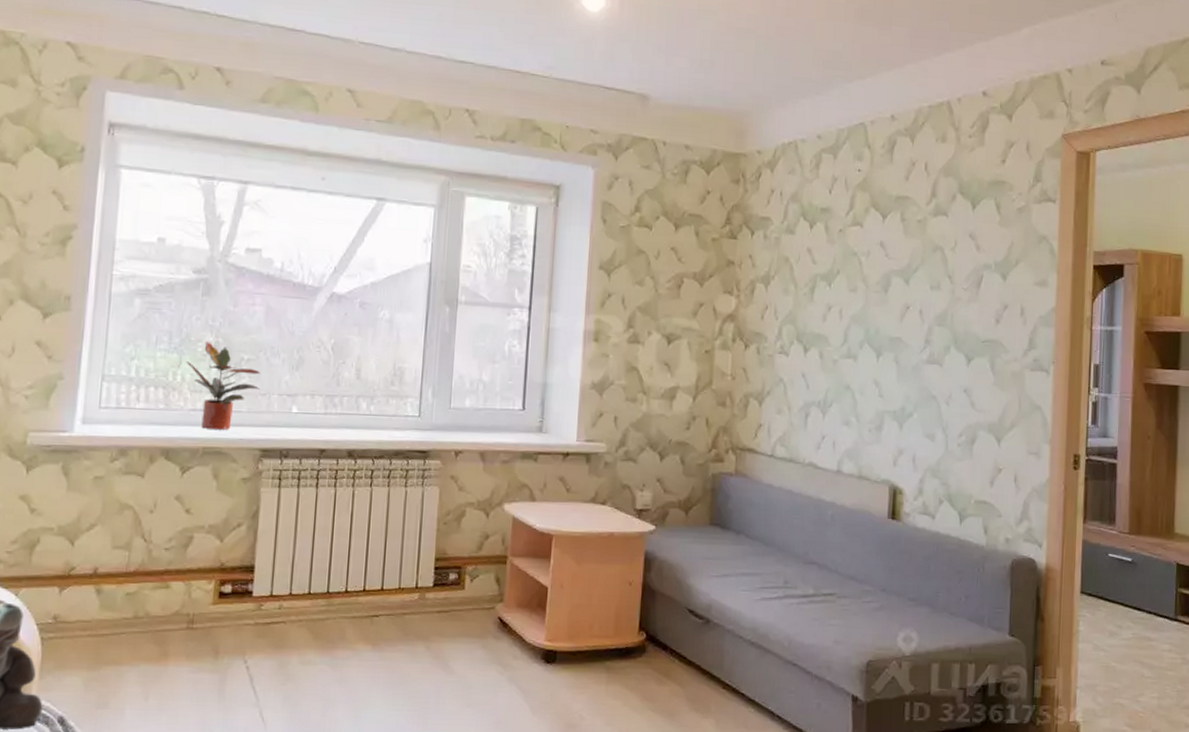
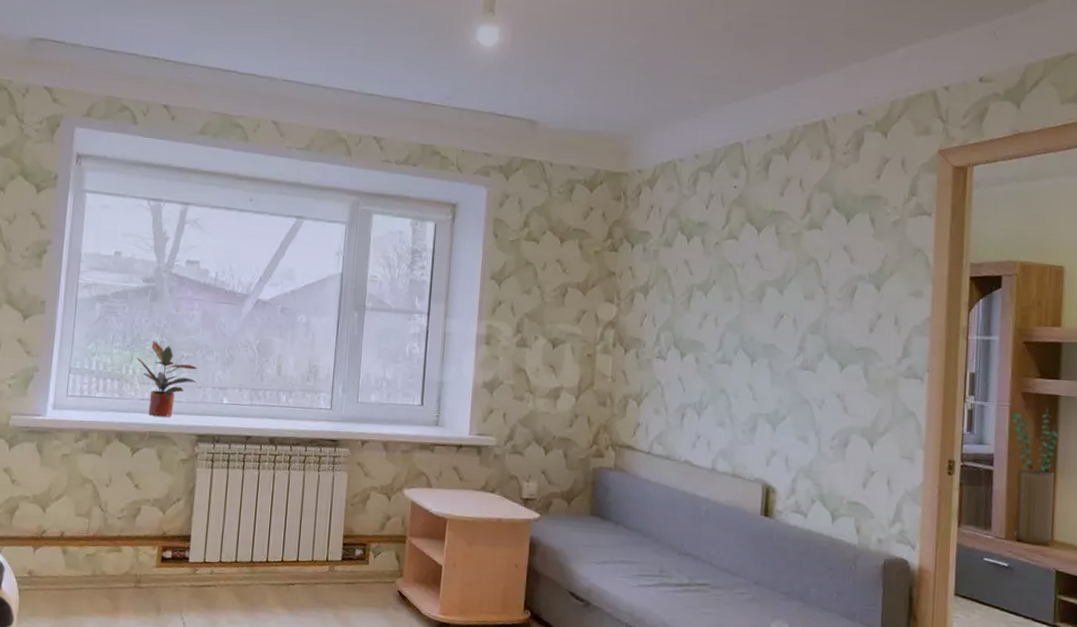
vase: none [1133,398,1179,538] -> present [1010,407,1060,545]

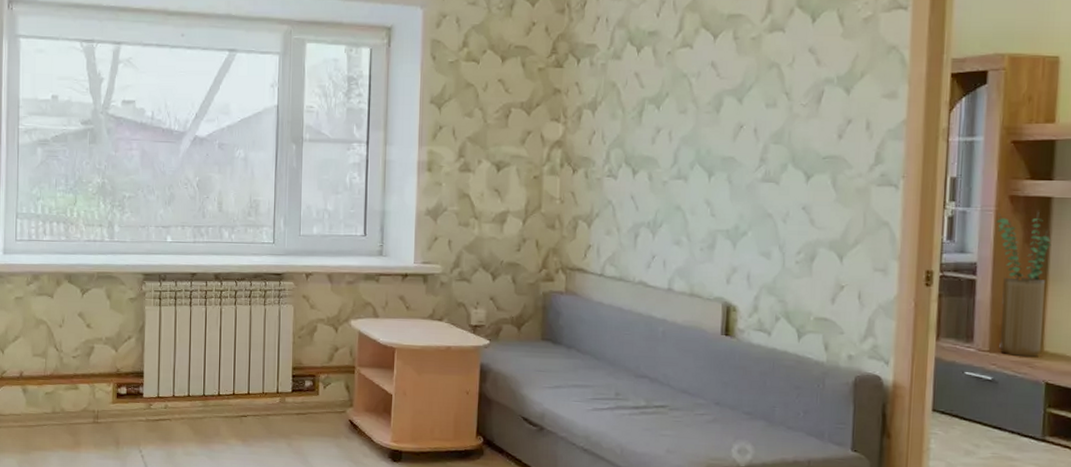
potted plant: present [136,340,198,418] -> none [80,181,140,258]

